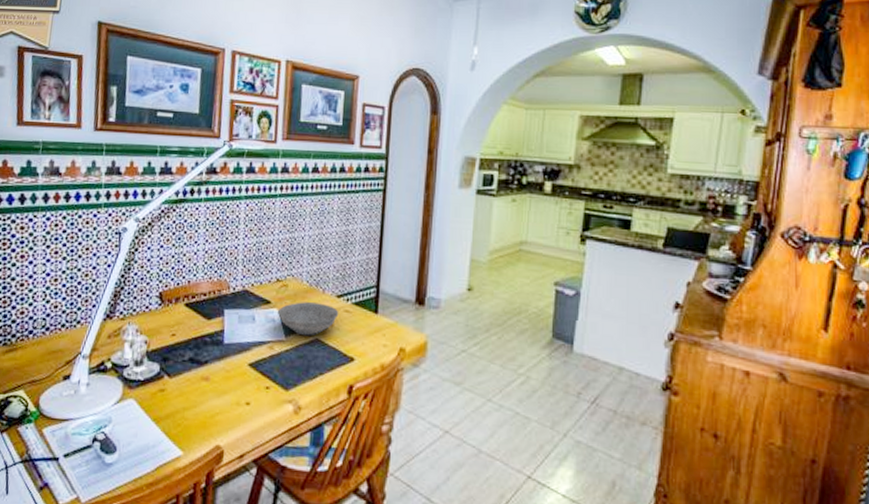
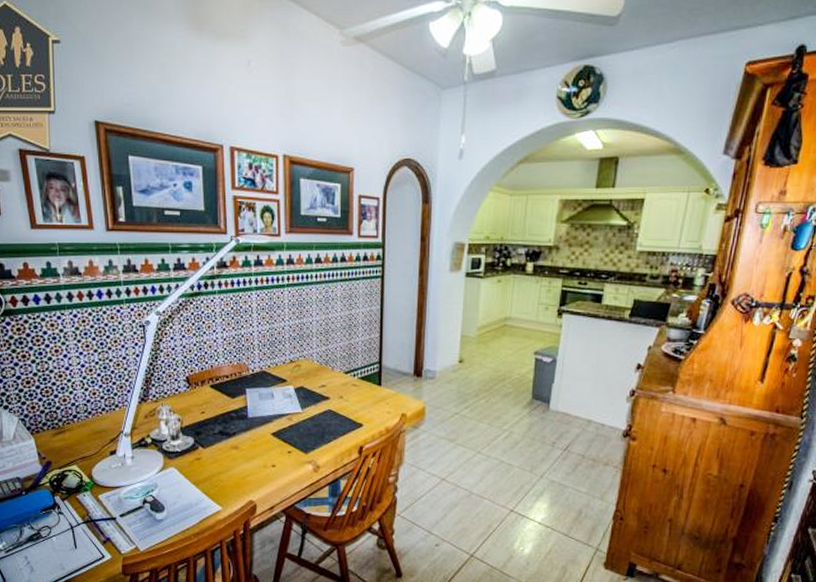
bowl: present [278,302,339,336] -> none [294,379,348,408]

